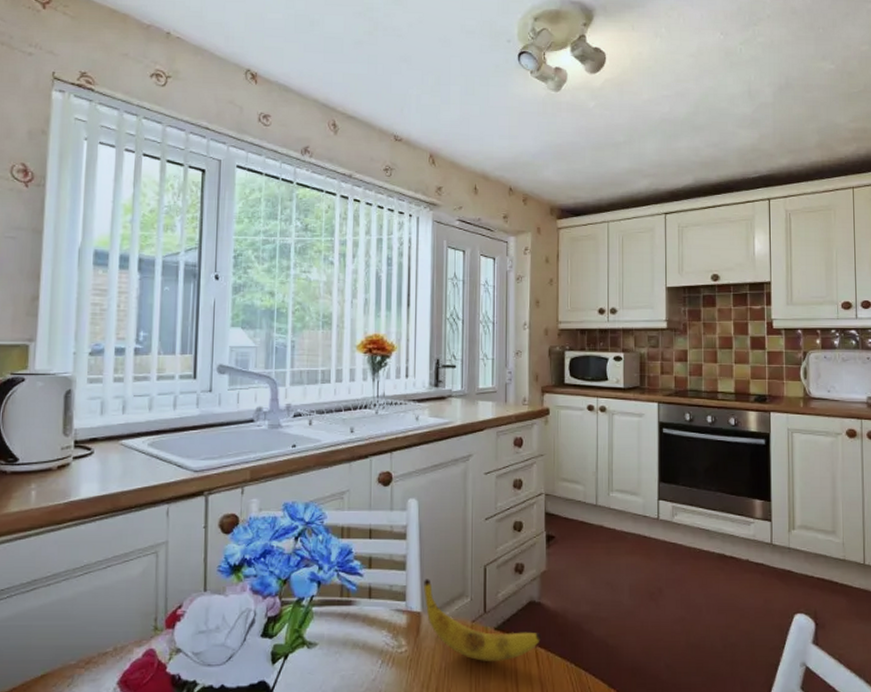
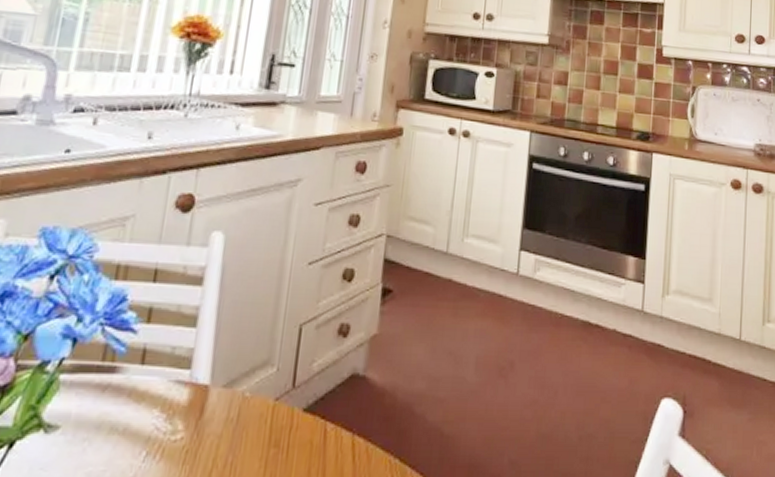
banana: present [424,579,542,661] -> none [216,340,362,454]

